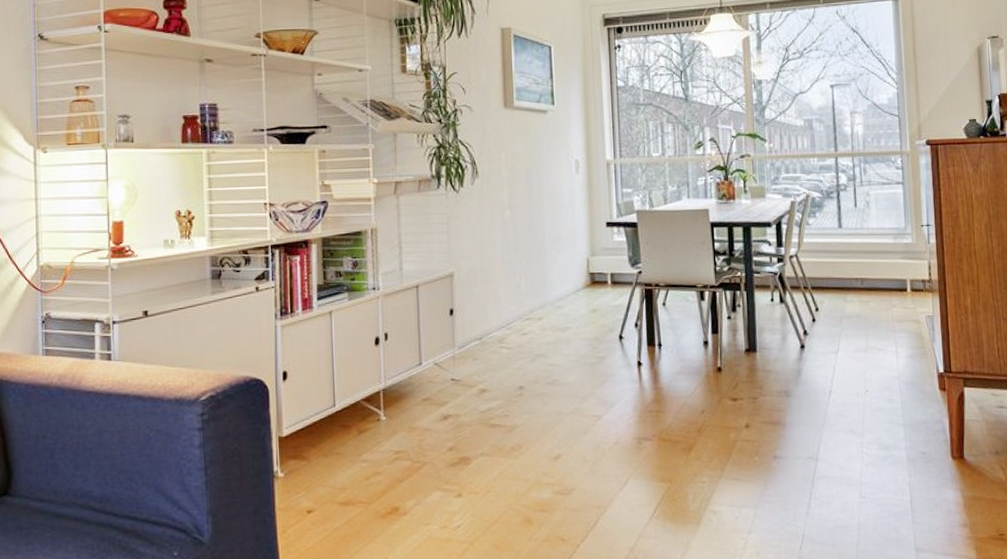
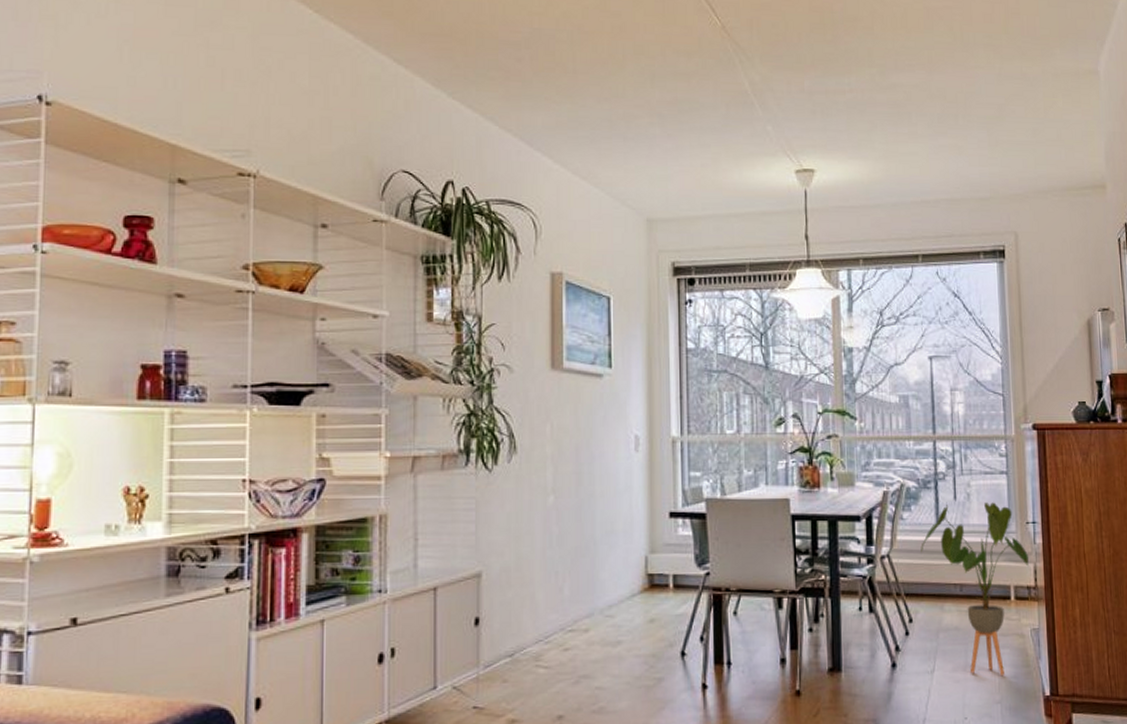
house plant: none [825,209,923,355] -> present [921,502,1029,675]

